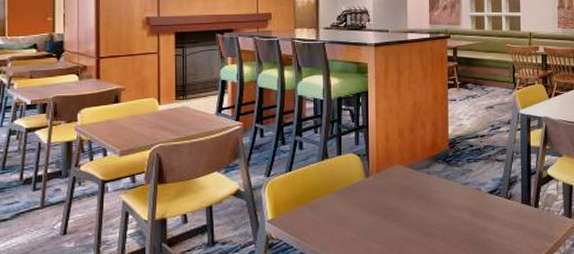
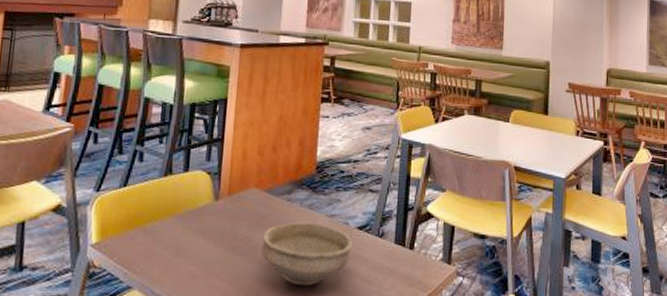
bowl: none [408,190,486,244] -> present [260,221,353,286]

